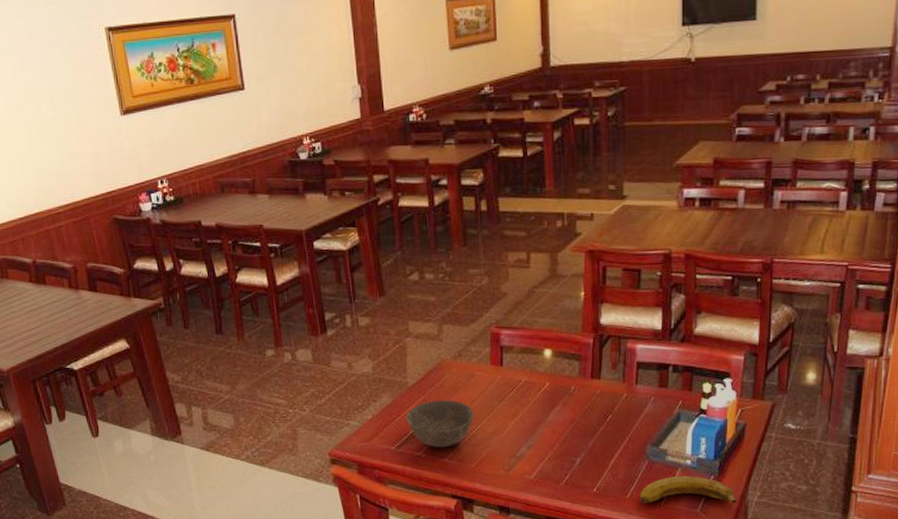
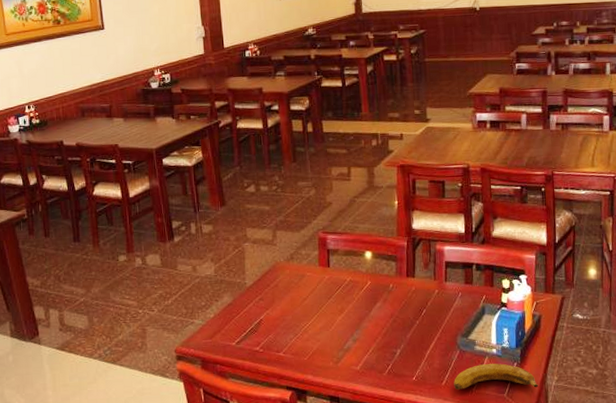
bowl: present [405,400,475,448] -> none [244,298,306,343]

